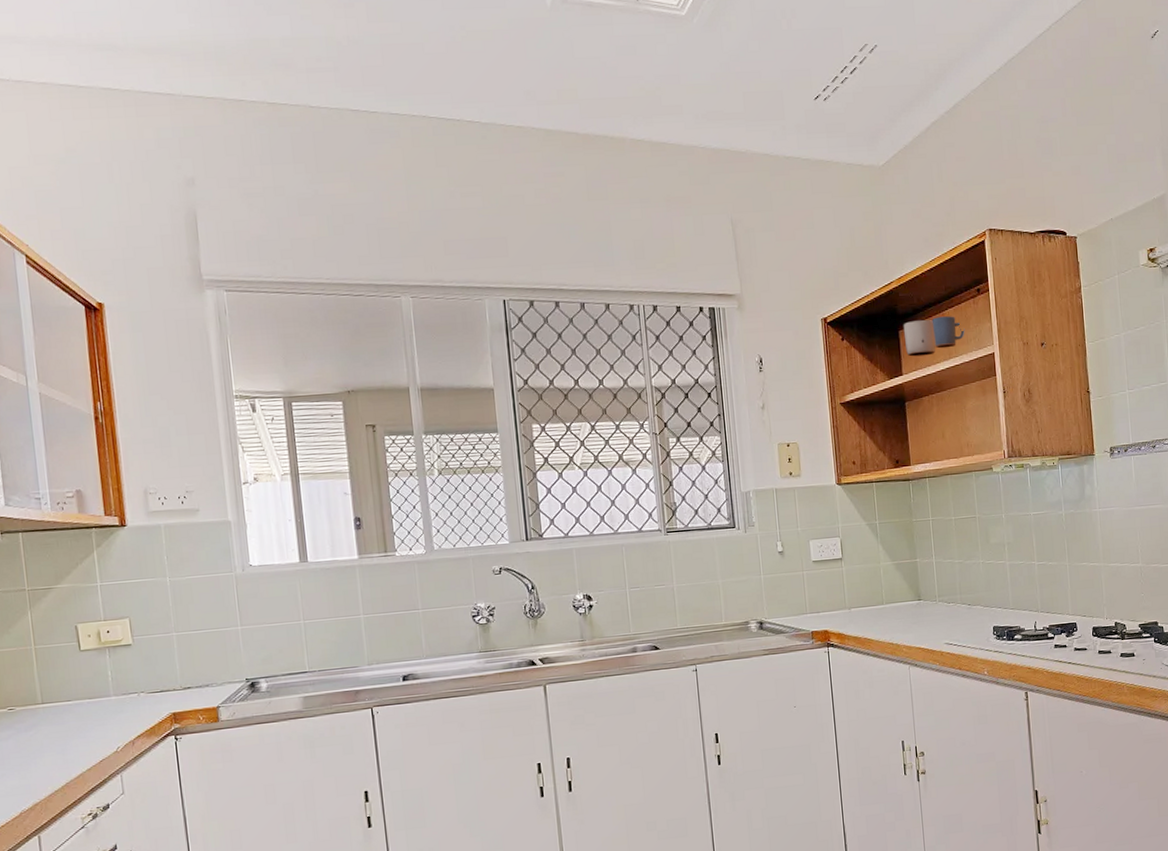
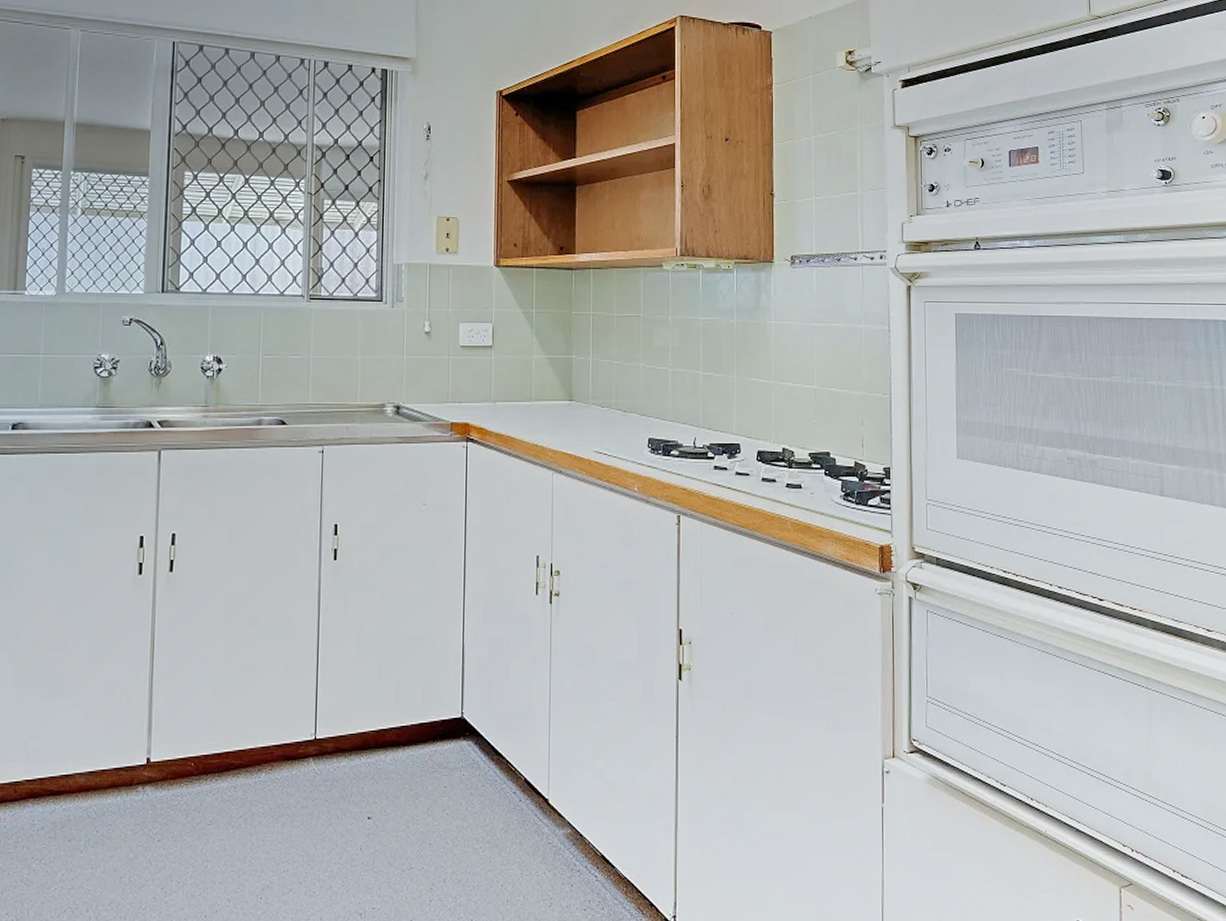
mug: present [903,320,936,357] -> none [581,102,614,140]
mug: present [931,316,965,349] -> none [612,101,646,134]

